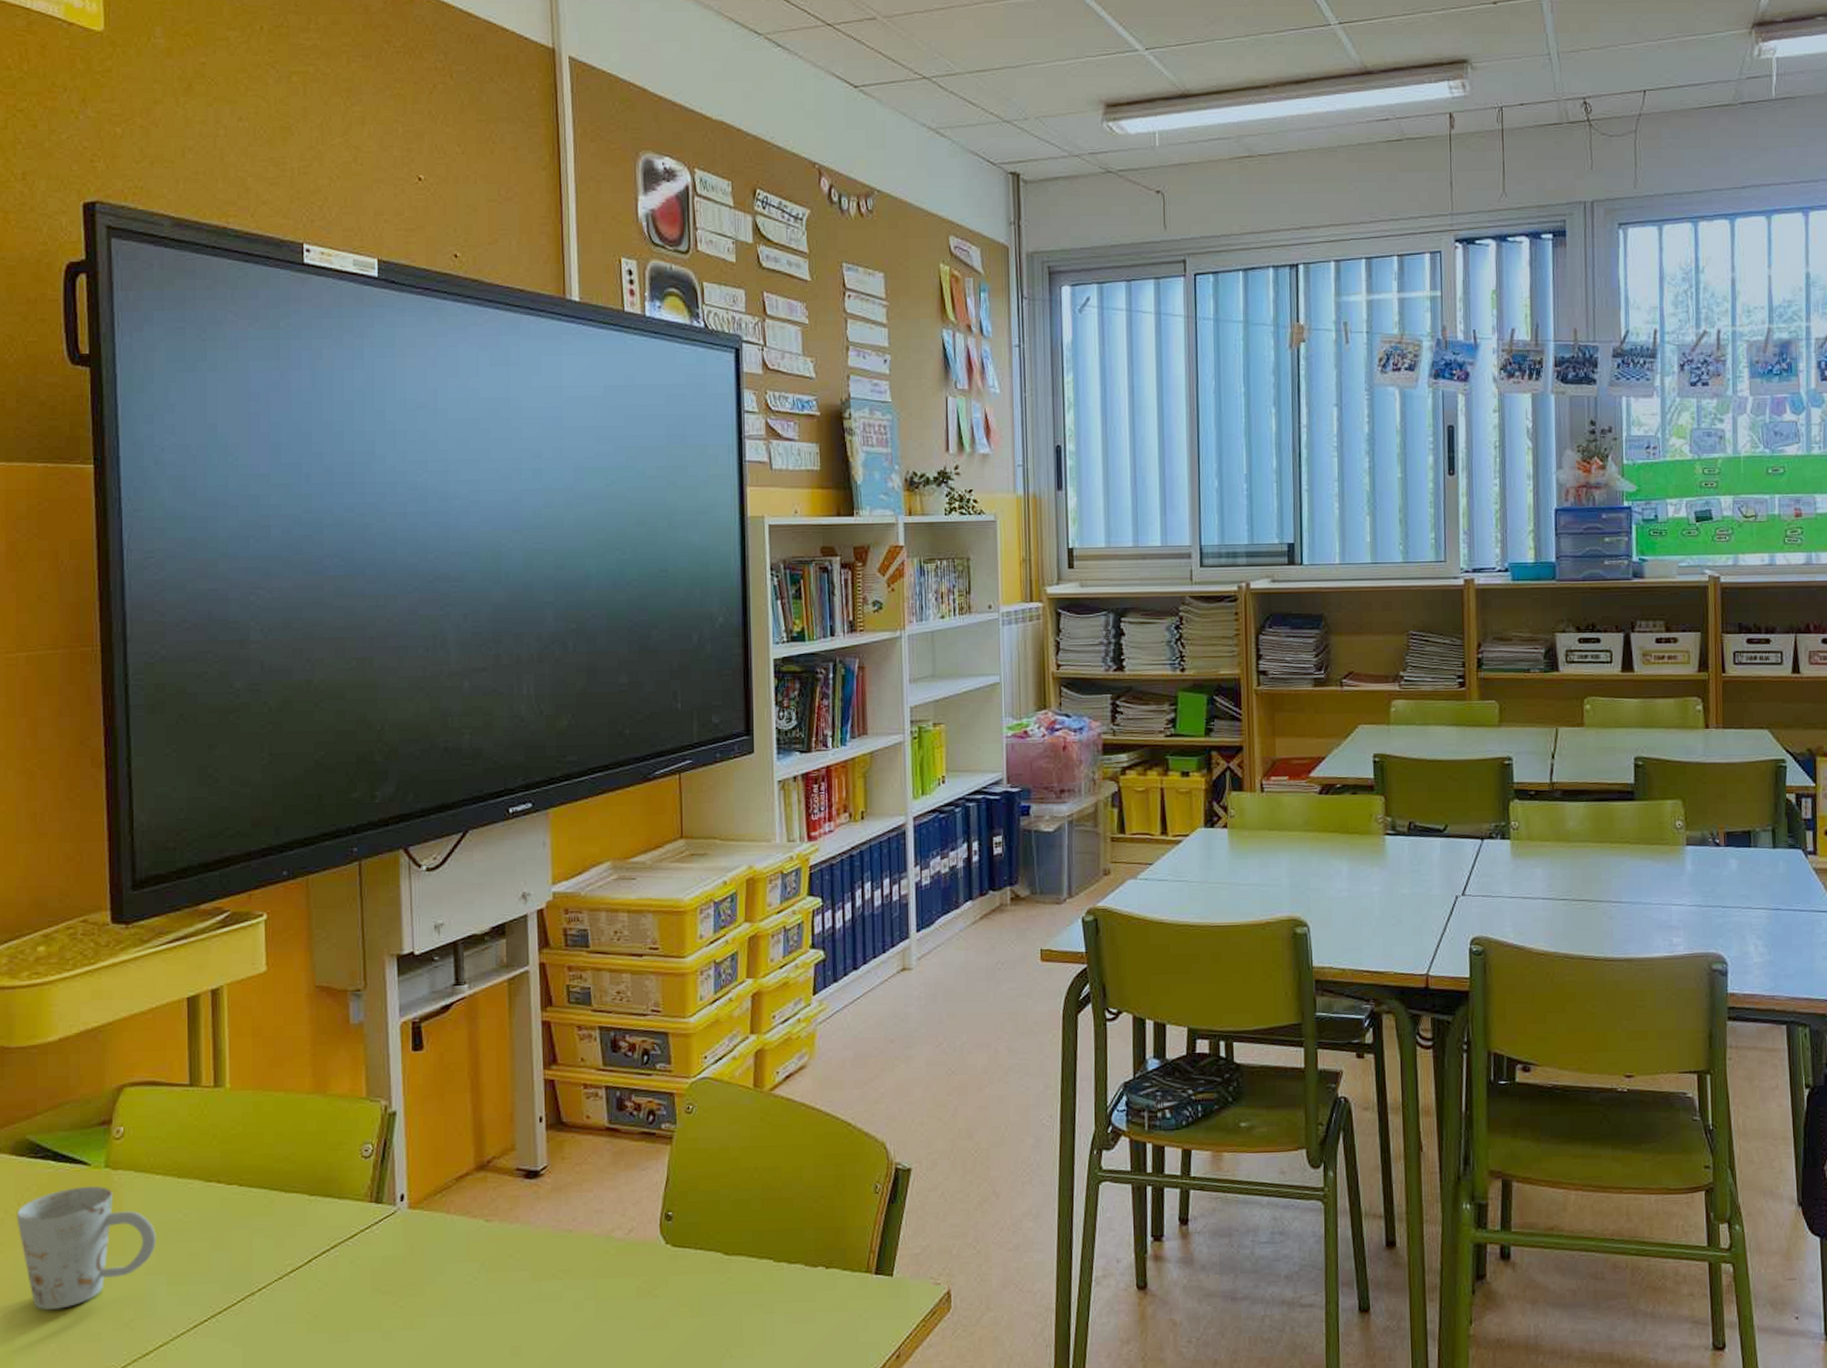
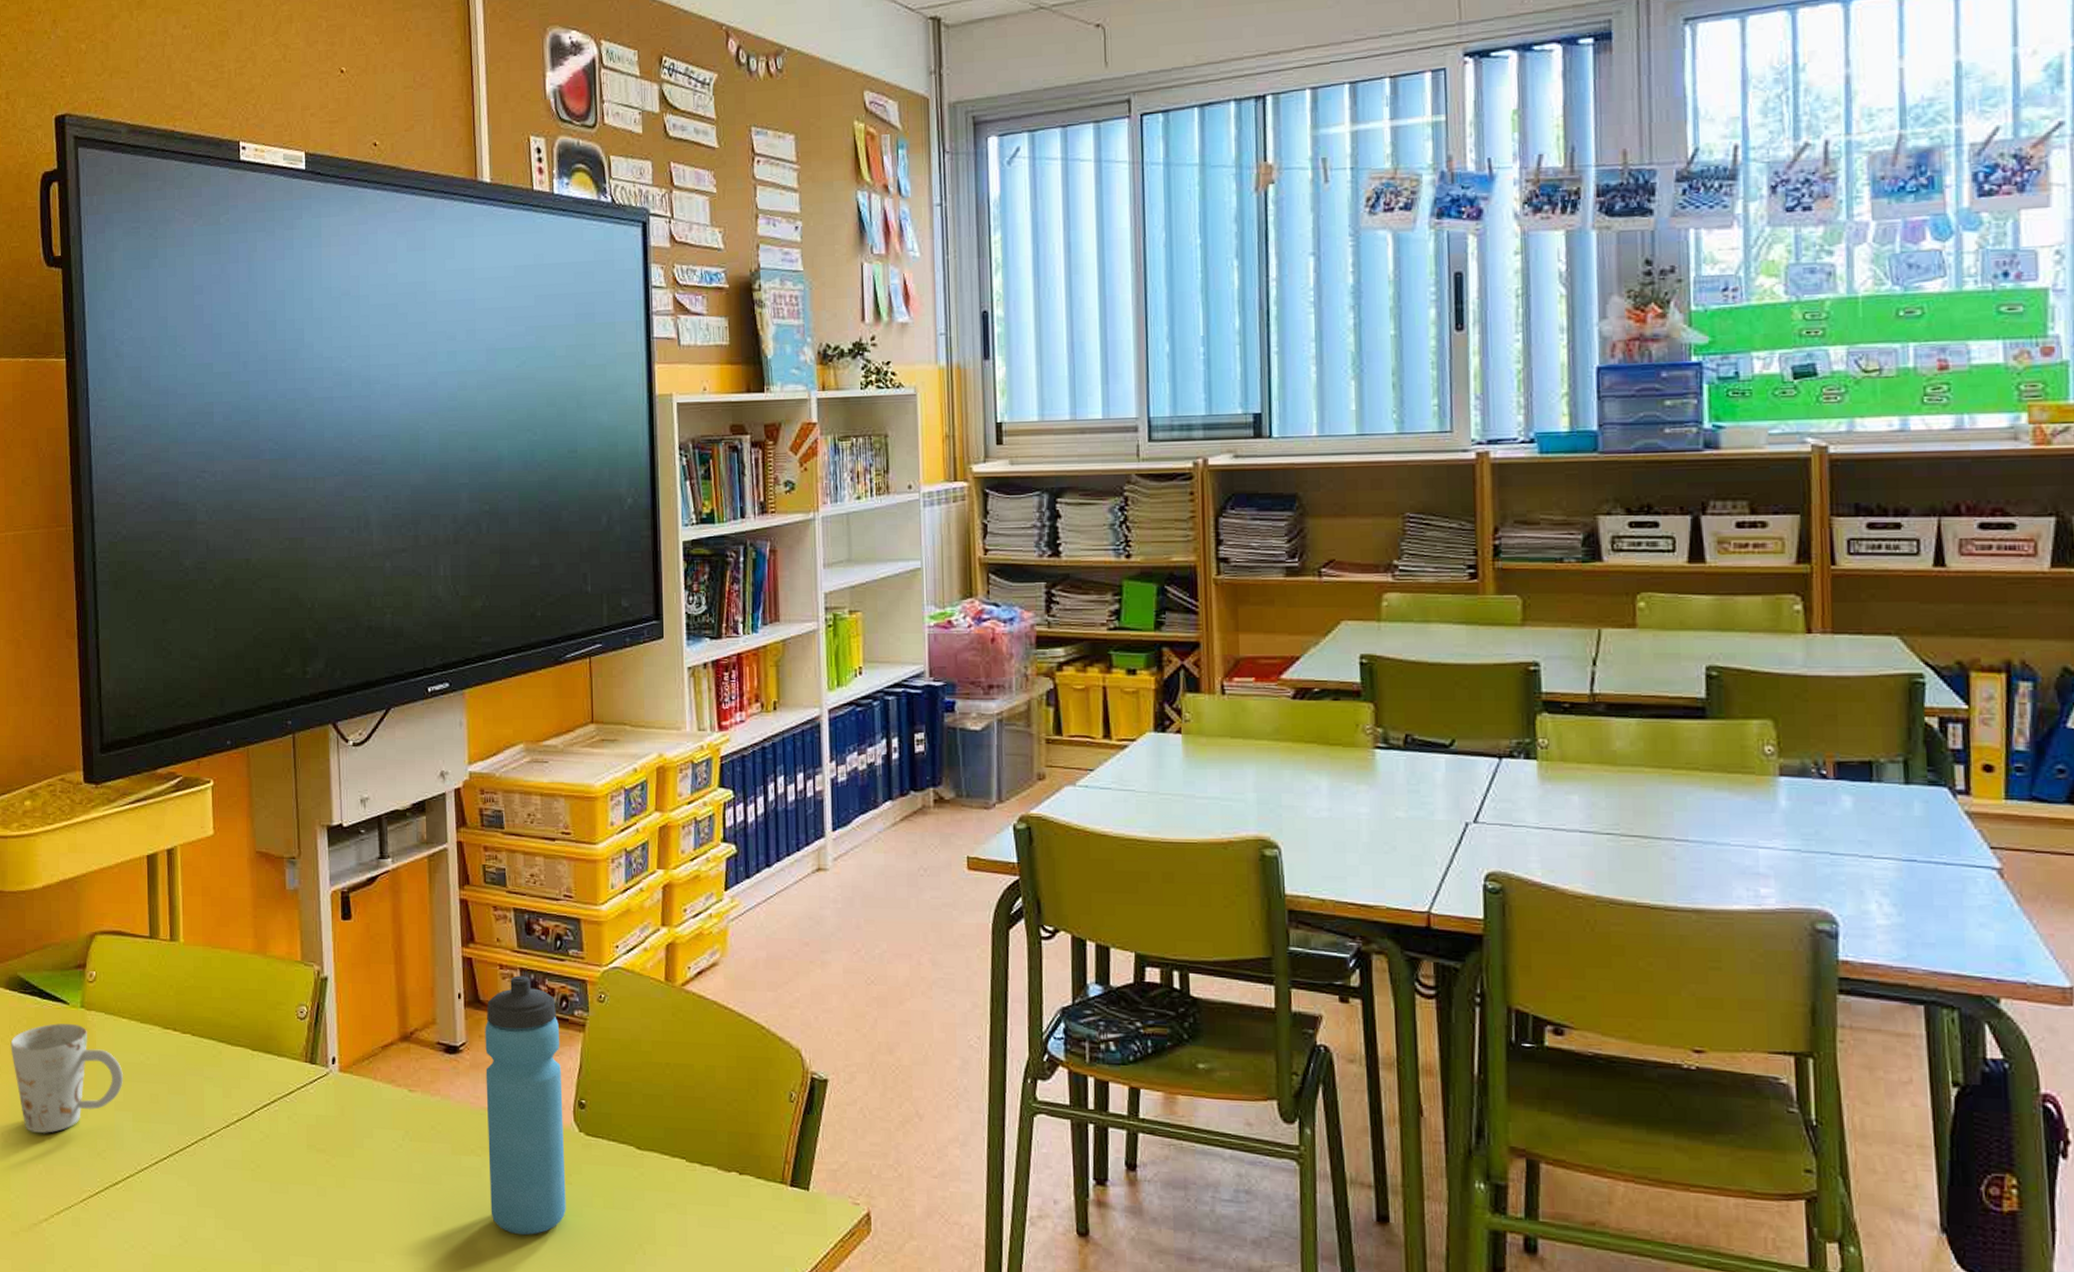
water bottle: none [568,1093,652,1354] -> present [485,975,566,1236]

